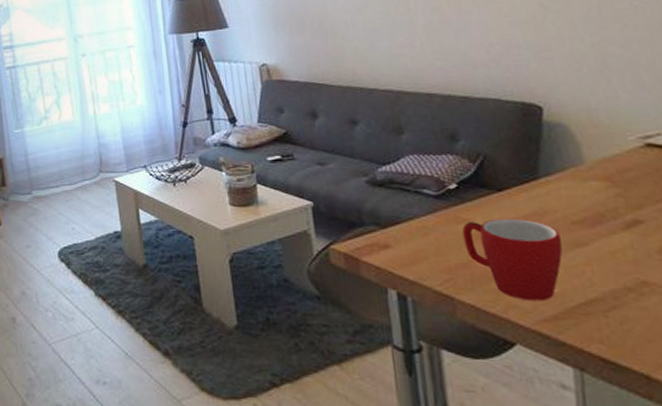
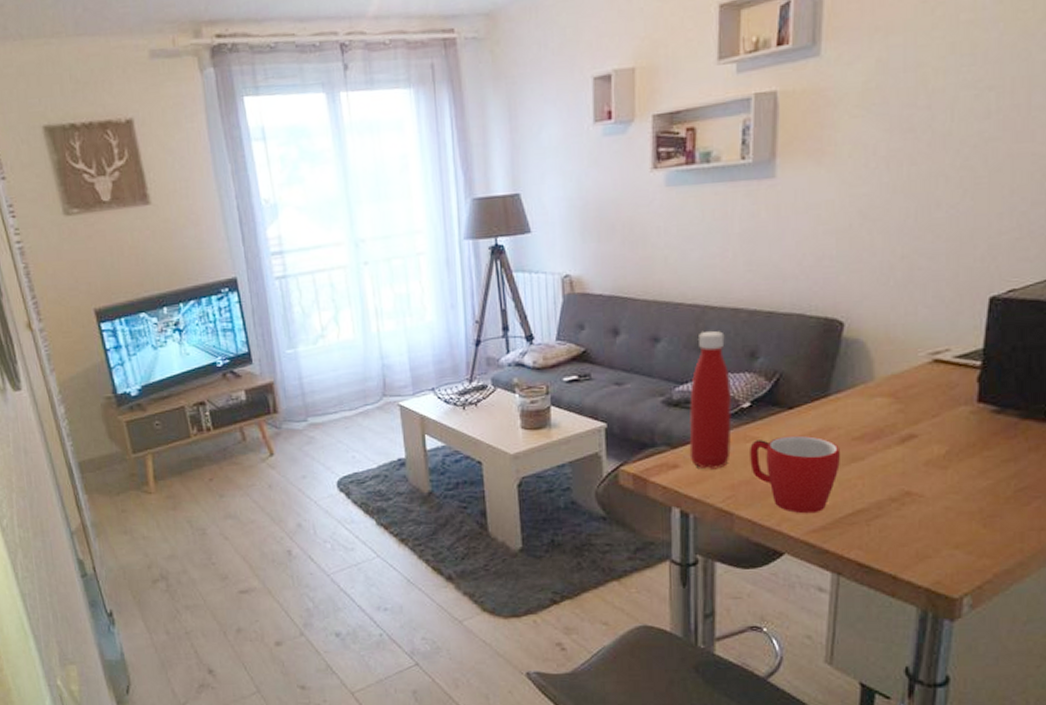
bottle: none [393,114,443,251] -> present [689,330,733,469]

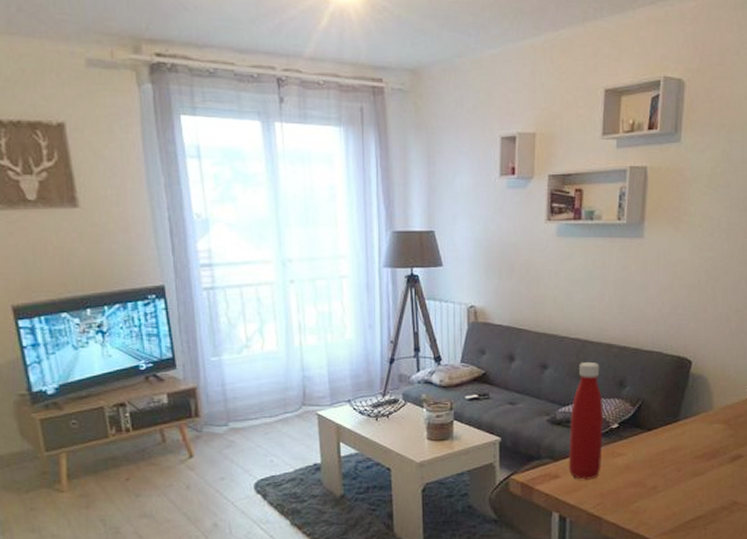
mug: present [750,435,840,514] -> none [616,453,686,519]

